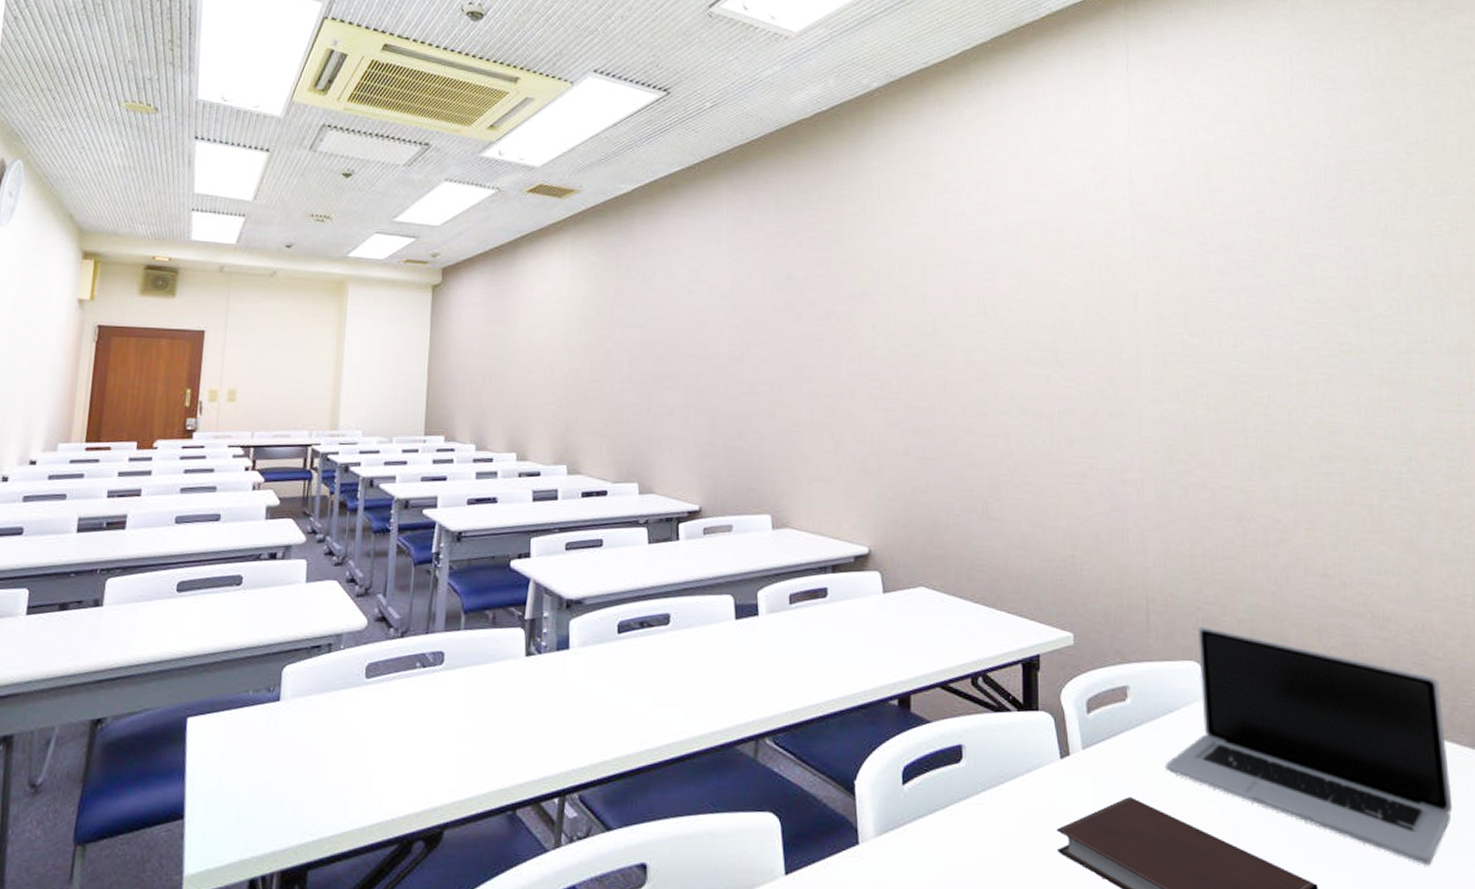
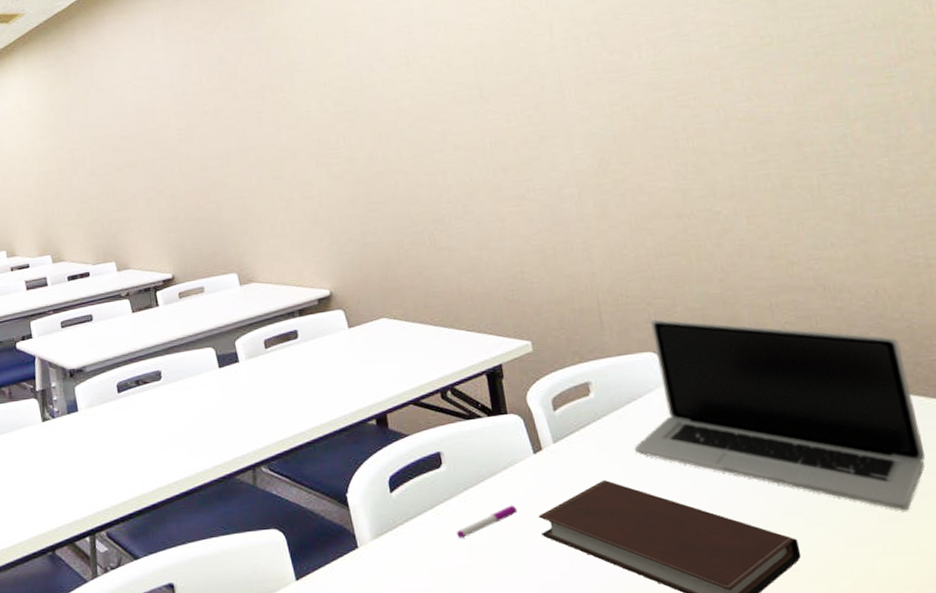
pen: none [967,813,1036,845] -> present [456,505,518,538]

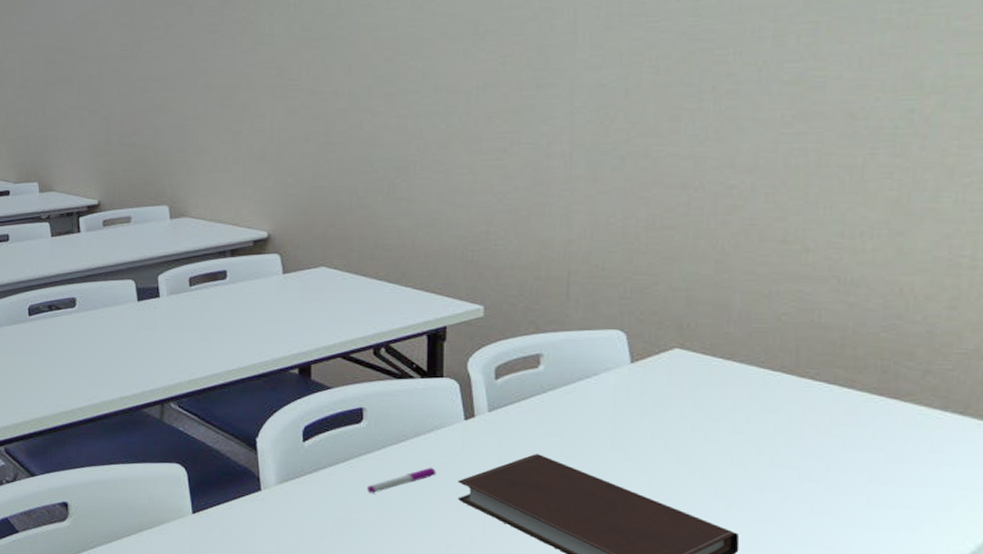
laptop: present [634,319,926,511] -> none [577,296,913,520]

